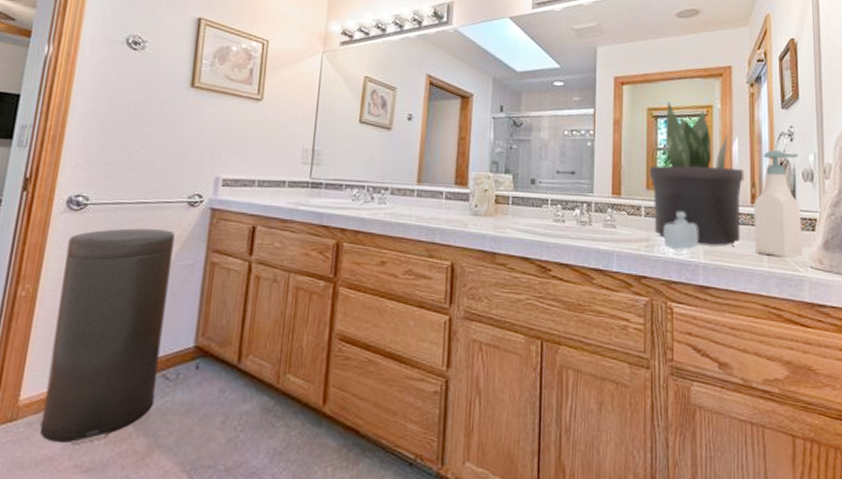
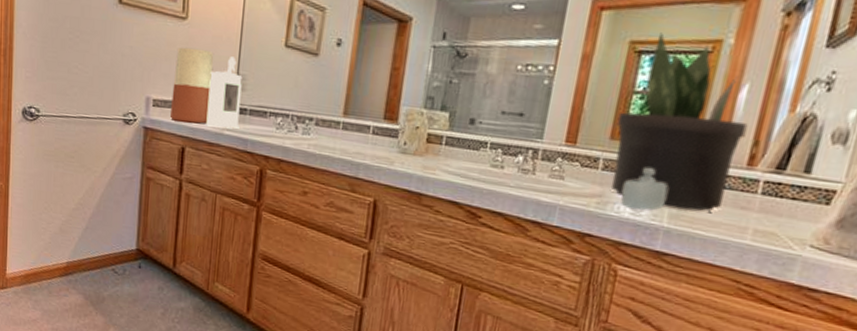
pedal bin: present [40,228,176,446] -> none [24,140,115,314]
vase: none [241,126,289,201] -> present [170,47,214,124]
tissue box: none [279,134,318,204] -> present [206,56,243,128]
soap bottle: present [754,150,803,258] -> none [737,101,834,233]

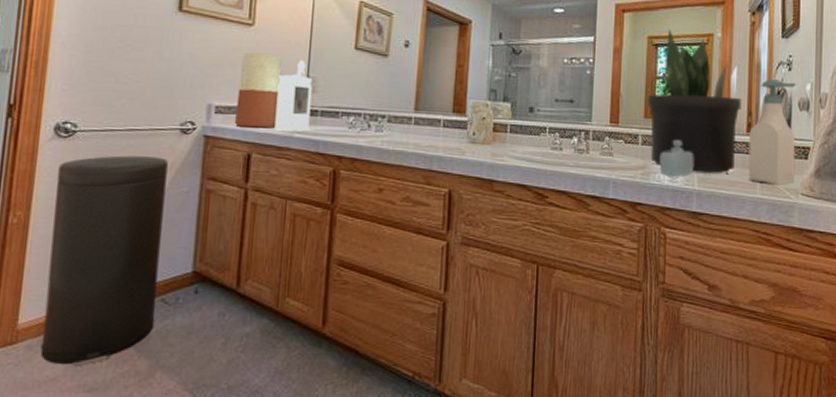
pedal bin: none [24,140,115,314] -> present [40,155,169,367]
soap bottle: none [737,101,834,233] -> present [748,79,796,185]

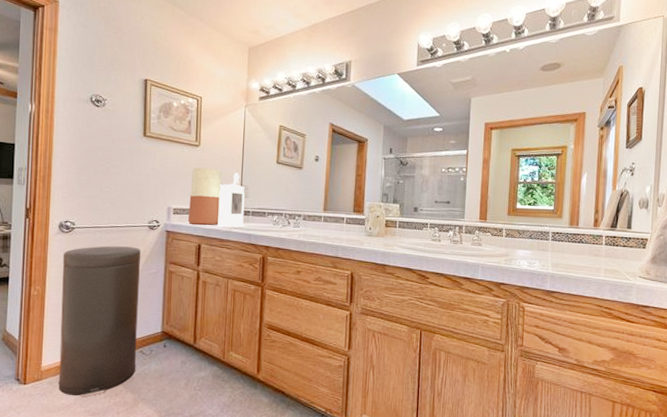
planter: present [647,29,742,175] -> none [510,143,590,261]
perfume bottle: present [659,139,694,178] -> none [520,232,548,263]
soap bottle: present [748,79,796,185] -> none [594,183,637,270]

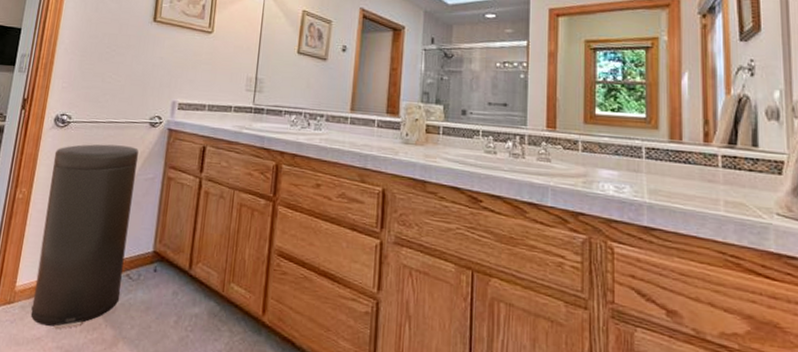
vase: present [188,167,222,225] -> none [194,56,236,124]
tissue box: present [217,172,245,227] -> none [226,63,261,127]

